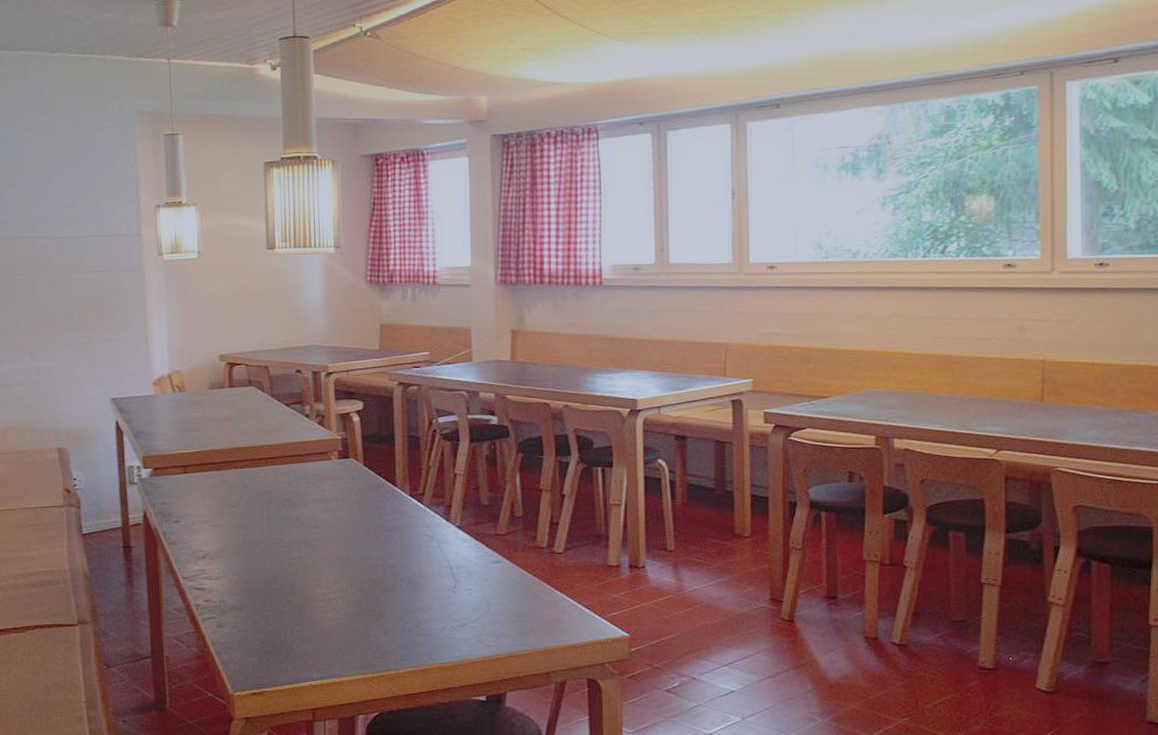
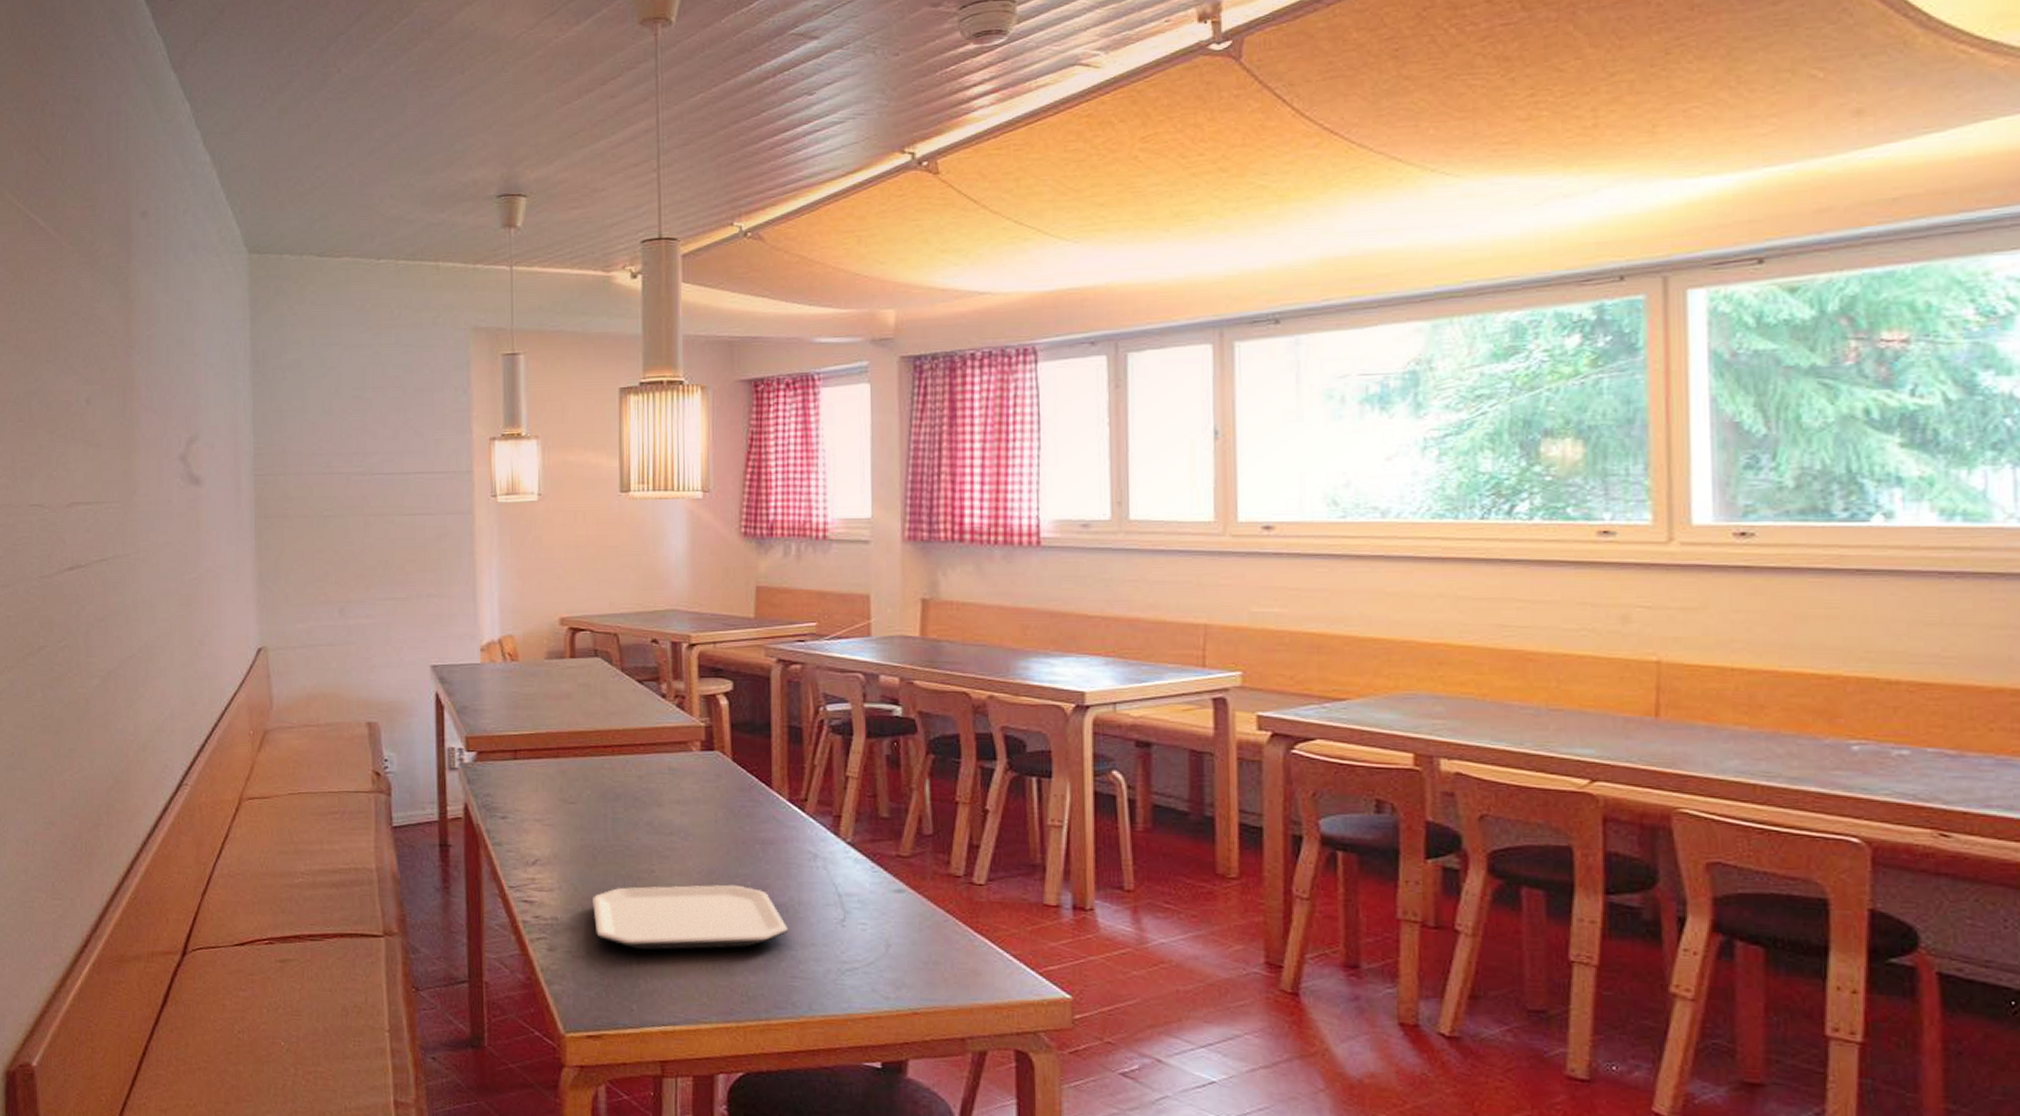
plate: none [253,565,411,621] -> present [592,884,788,950]

